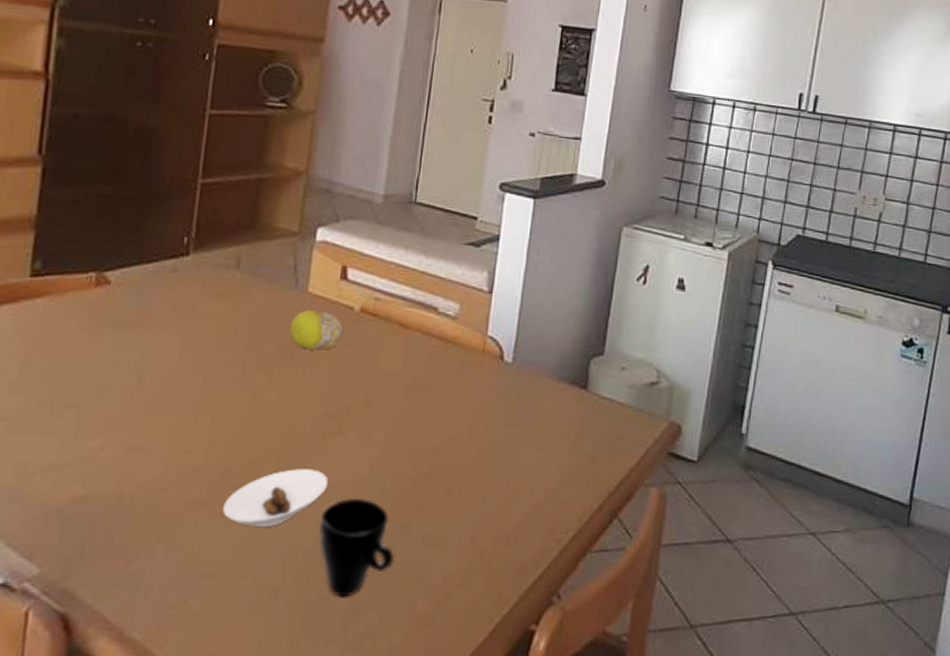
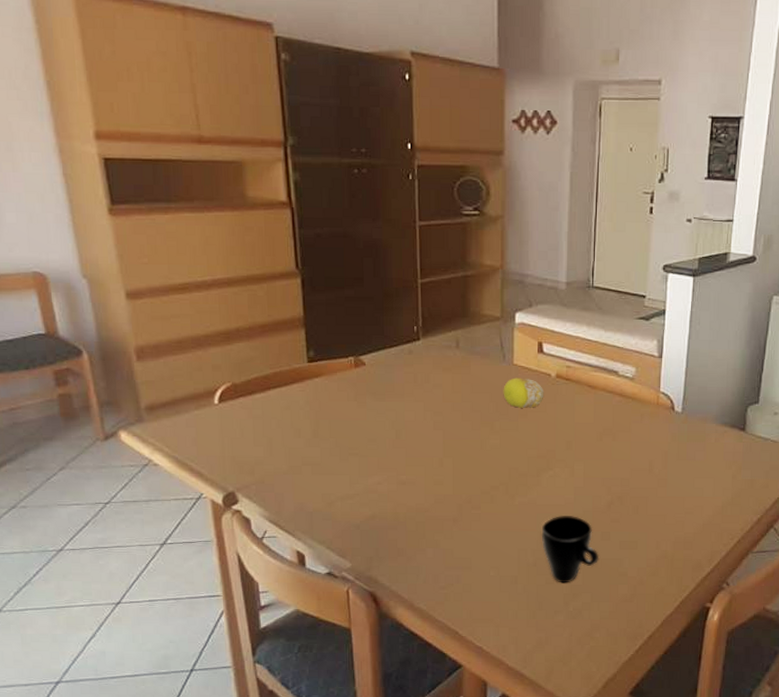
saucer: present [222,469,329,527] -> none [469,495,545,535]

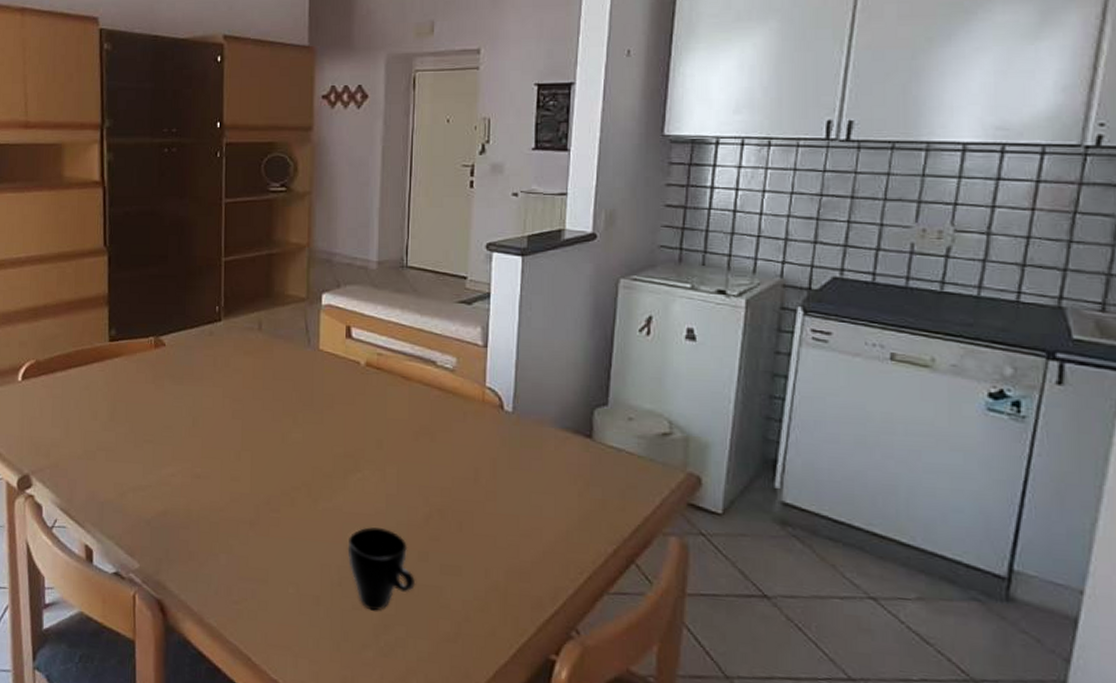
fruit: present [503,377,544,408] -> none [307,364,353,399]

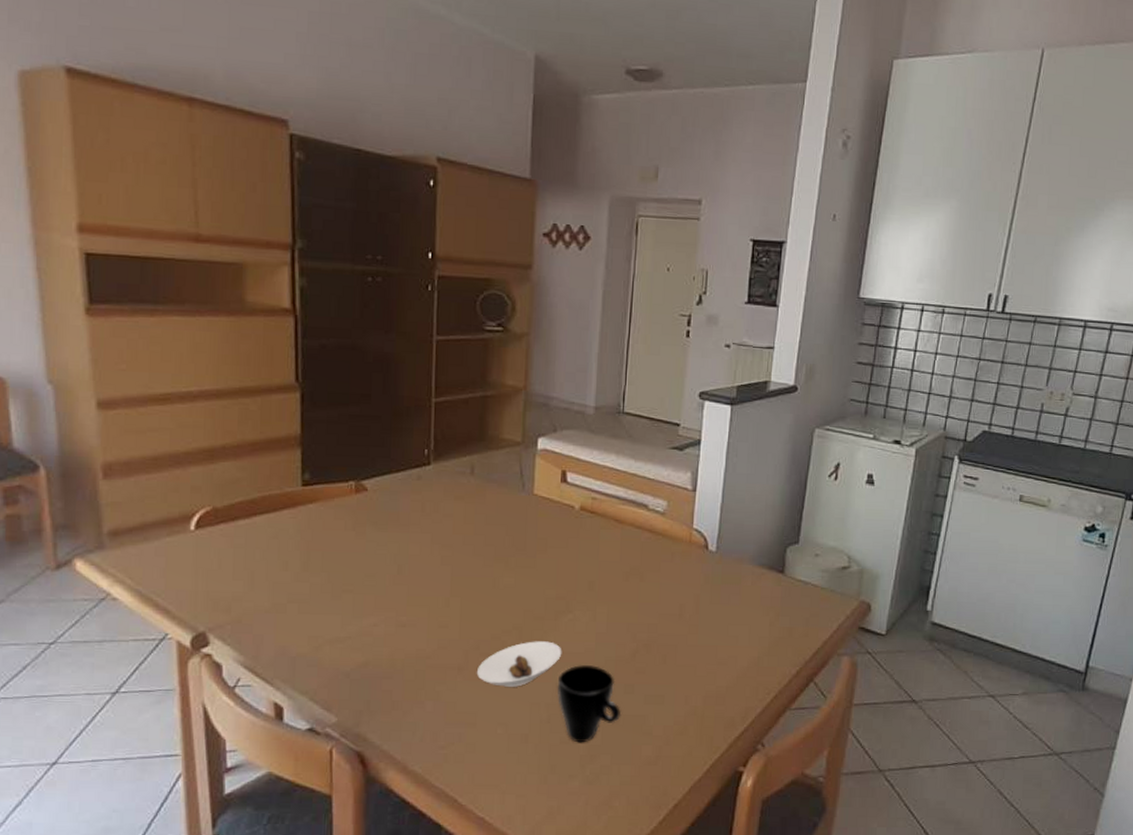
saucer: none [267,499,352,546] -> present [476,641,562,687]

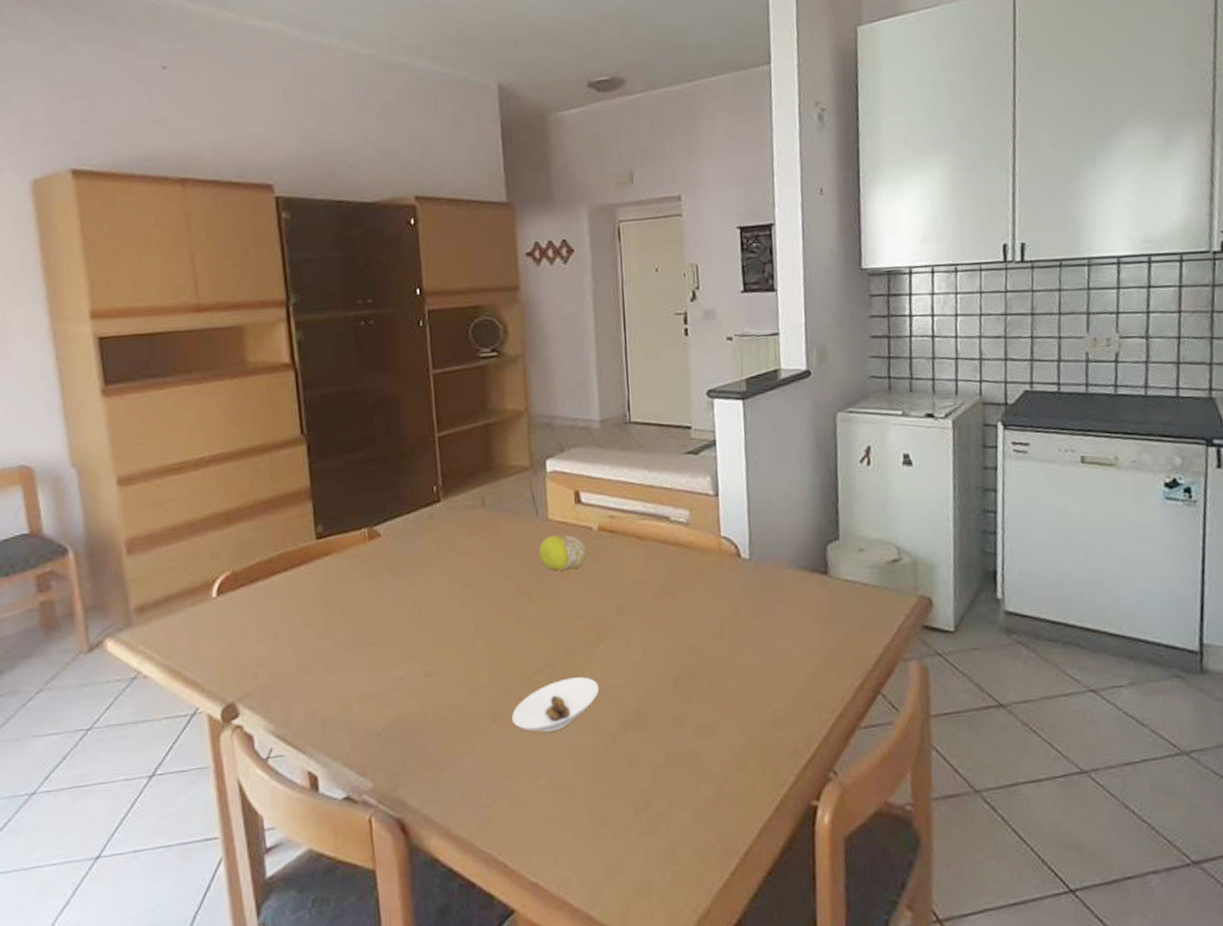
fruit: none [520,509,567,543] -> present [539,534,587,571]
cup: present [557,665,622,743] -> none [598,699,672,789]

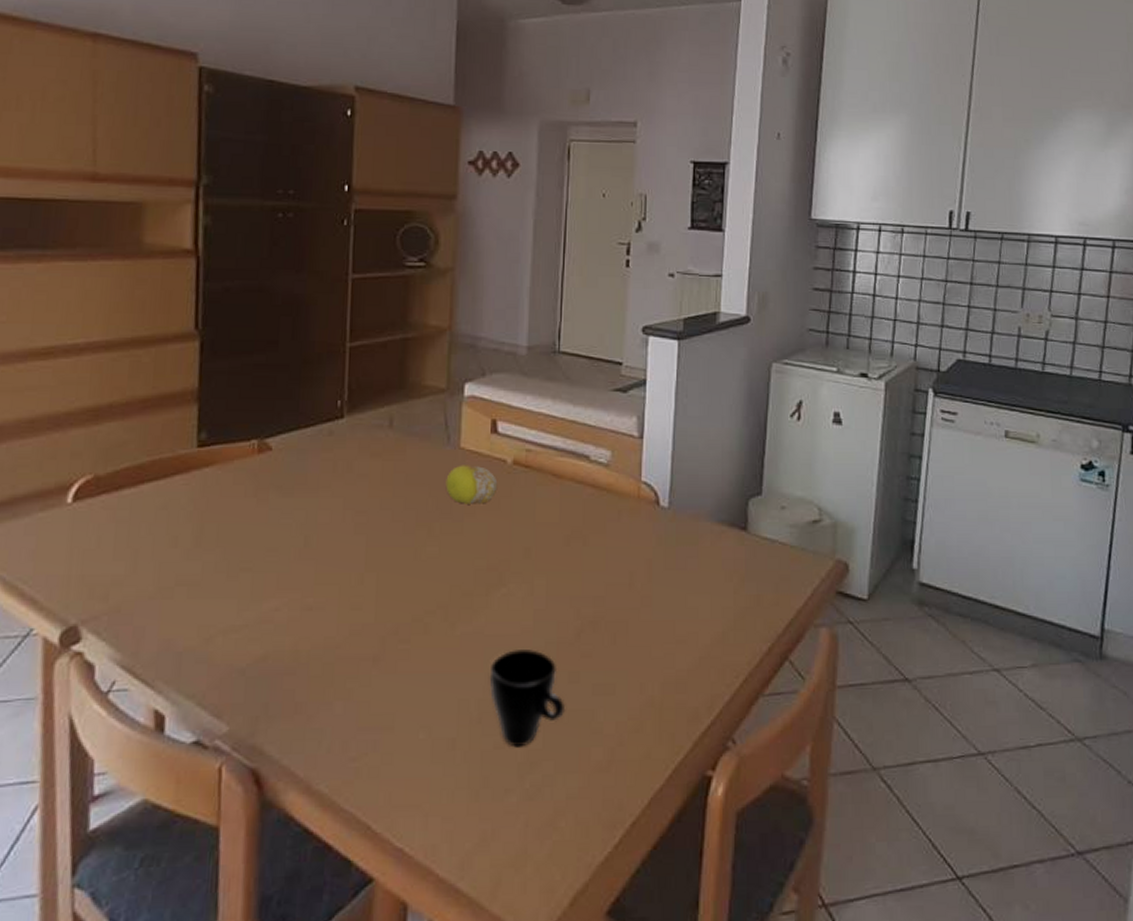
saucer: present [511,677,600,732] -> none [394,622,495,680]
cup: none [598,699,672,789] -> present [489,650,566,748]

